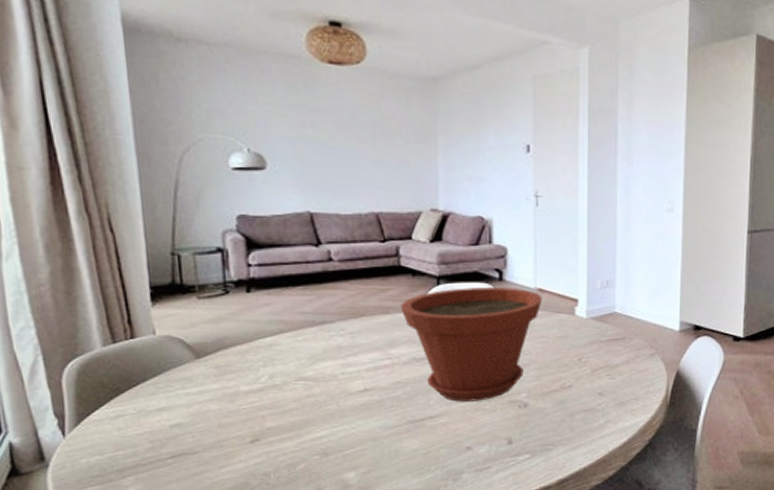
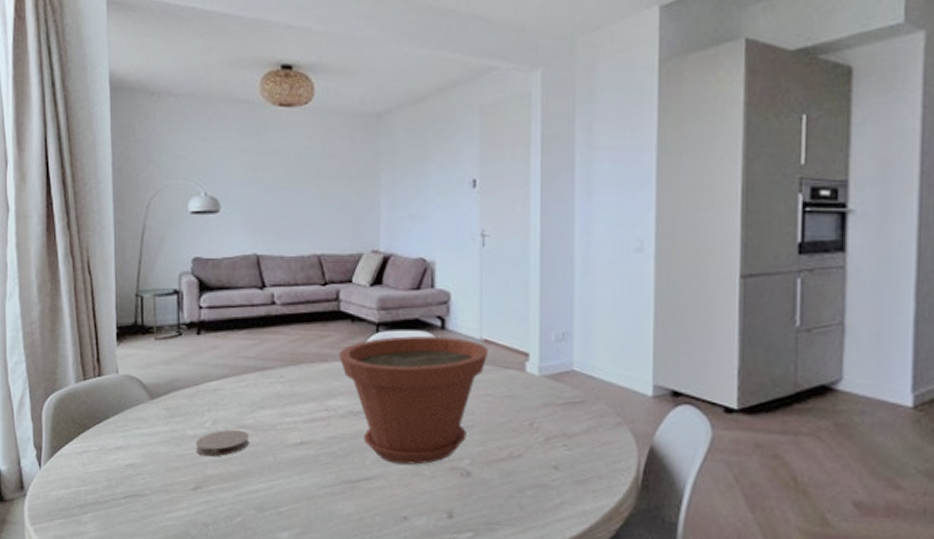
coaster: none [250,382,311,410] -> present [195,429,250,457]

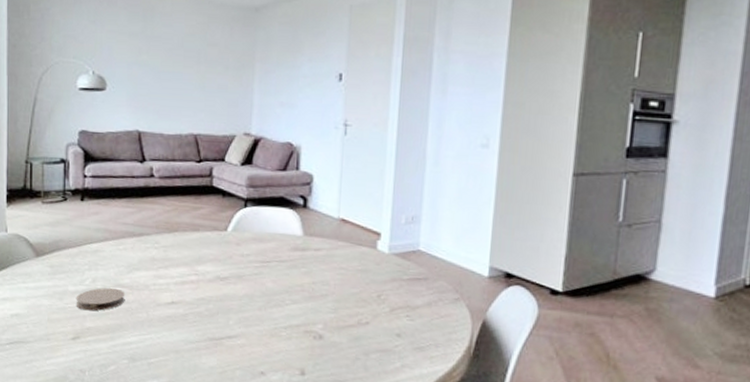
plant pot: present [338,336,489,465] -> none [209,212,345,327]

